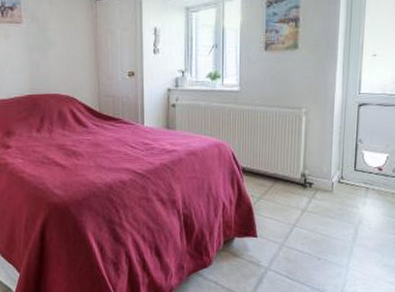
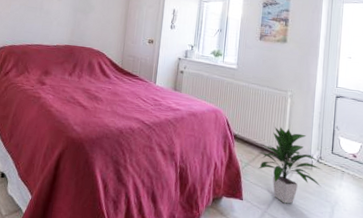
indoor plant: none [271,150,344,233] -> present [258,127,323,204]

